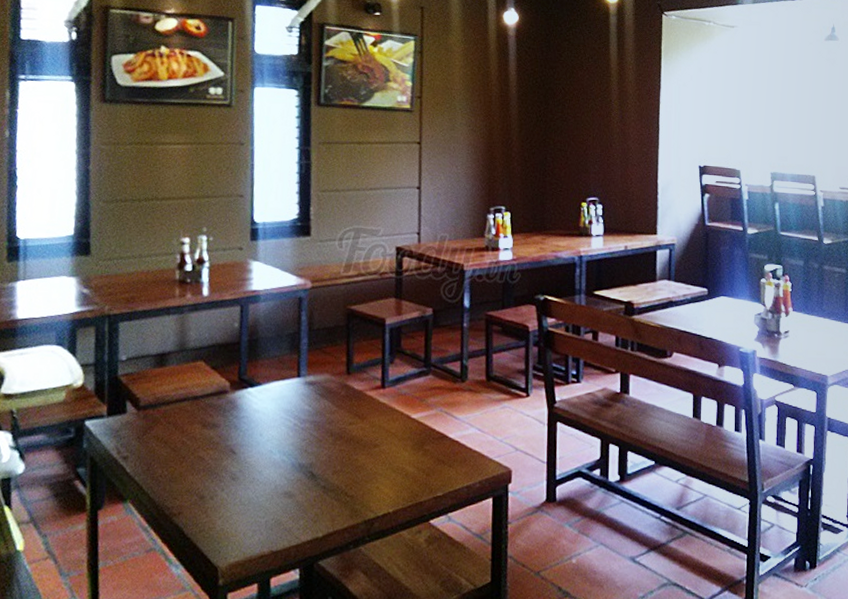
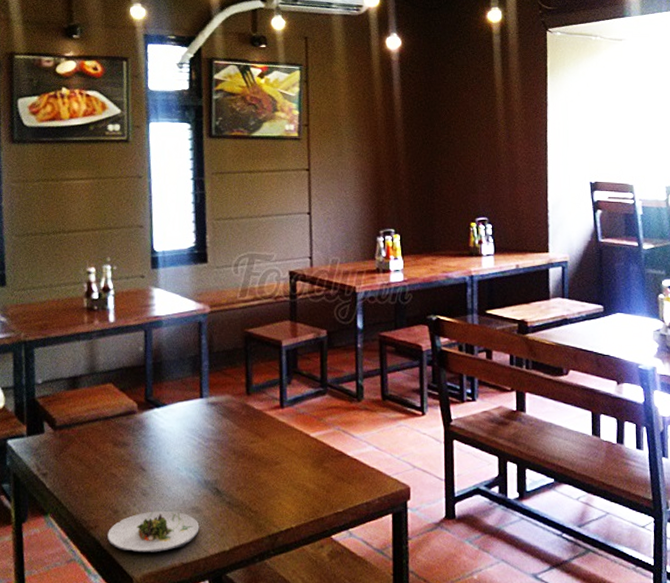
salad plate: none [191,496,292,541] -> present [107,511,200,553]

